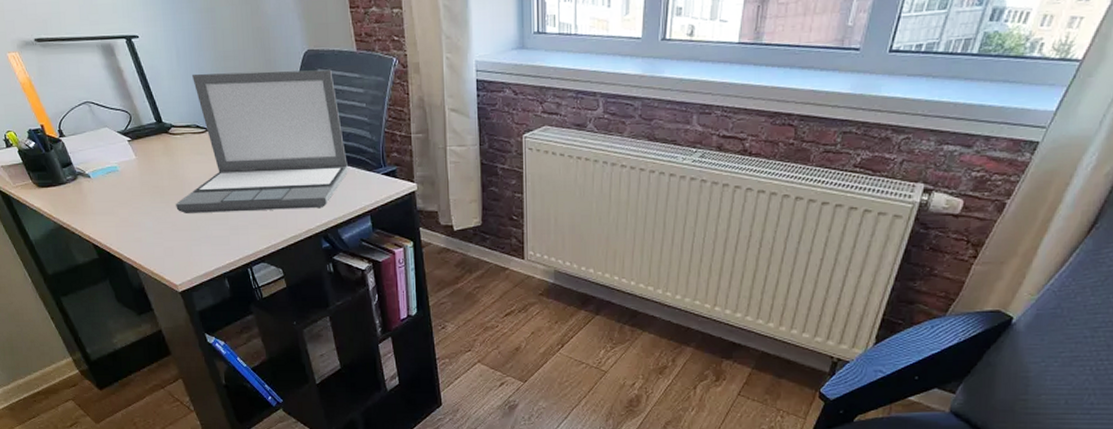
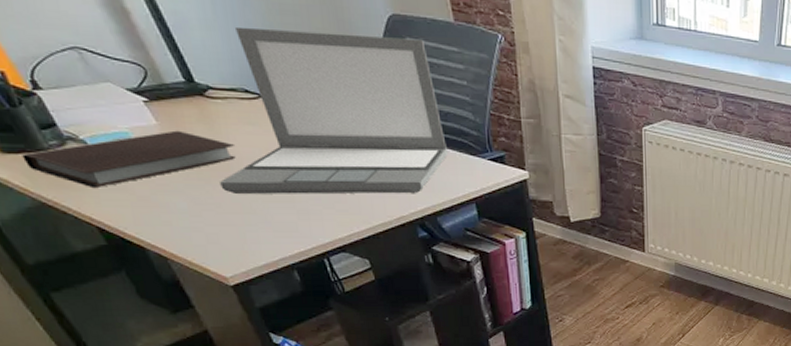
notebook: none [50,163,188,213] -> present [22,130,236,189]

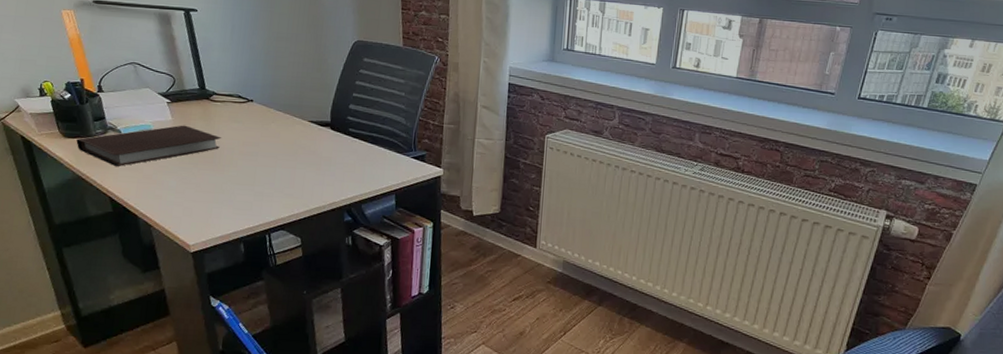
laptop: present [220,26,449,194] -> none [203,49,381,183]

